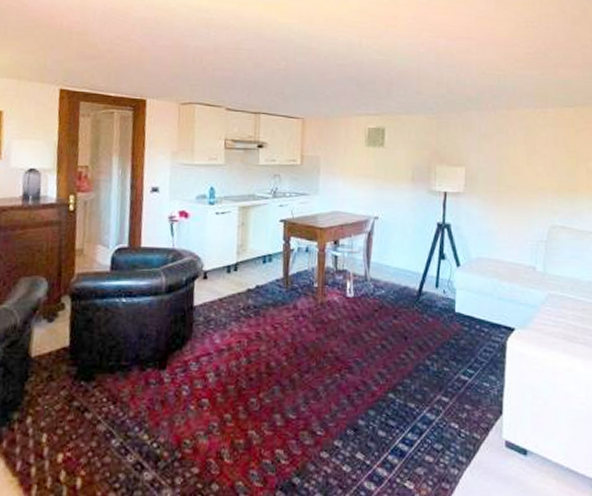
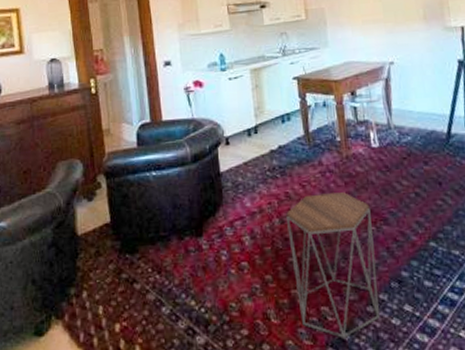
side table: none [253,337,337,482] -> present [286,192,380,338]

